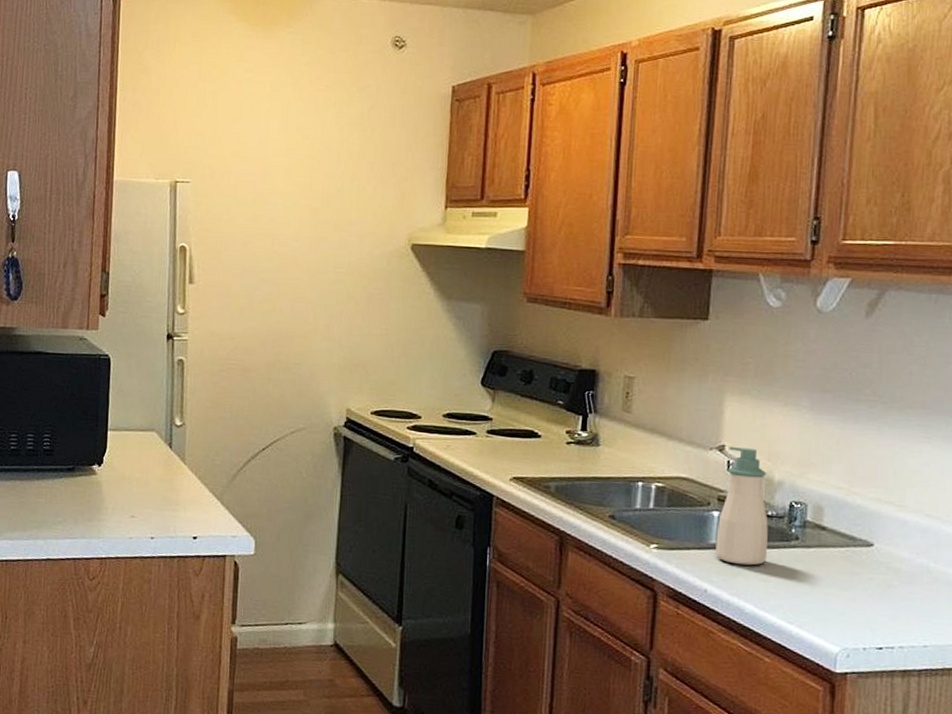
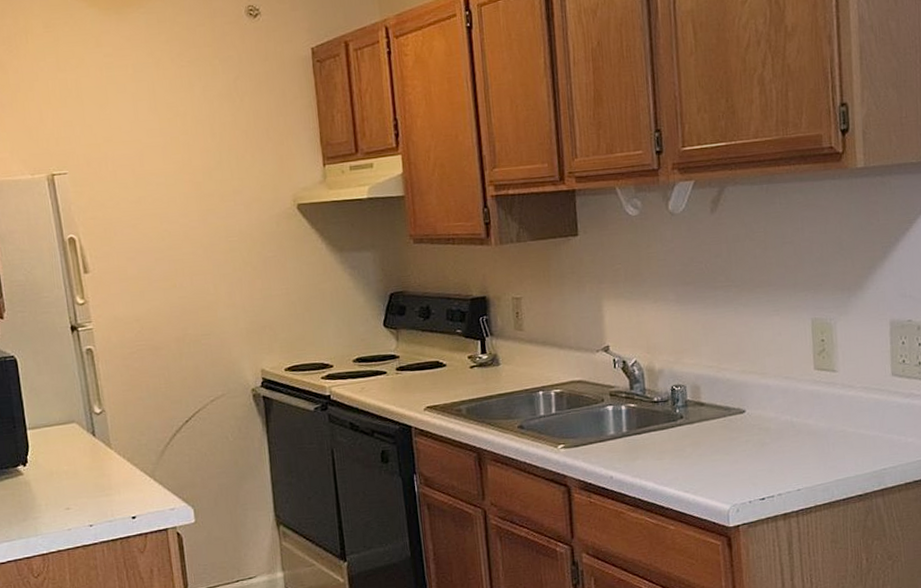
soap bottle: present [715,446,769,566] -> none [613,344,659,450]

